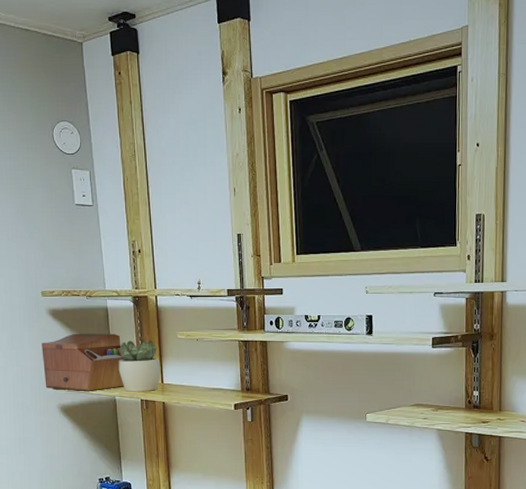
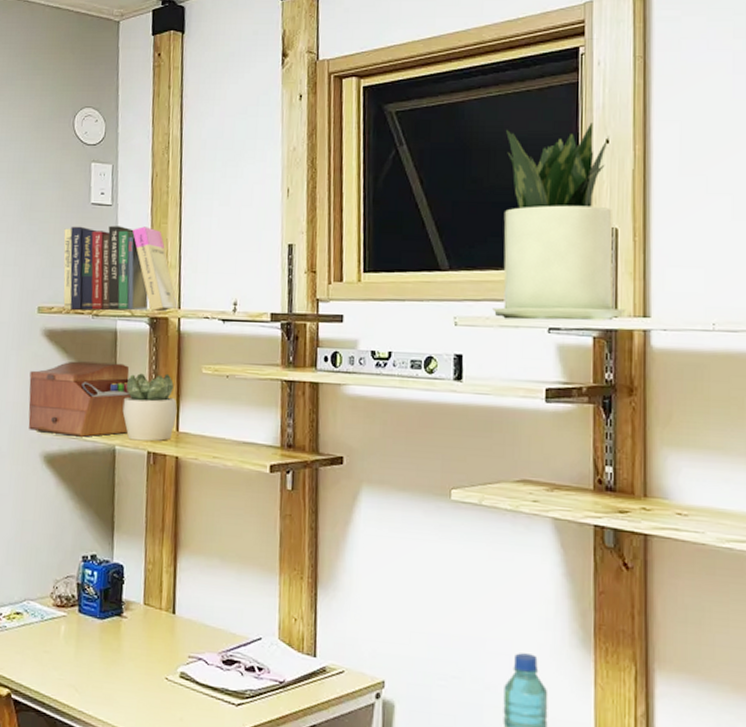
books: none [55,223,154,294] -> present [63,225,178,312]
planter: none [393,129,489,287] -> present [492,122,625,321]

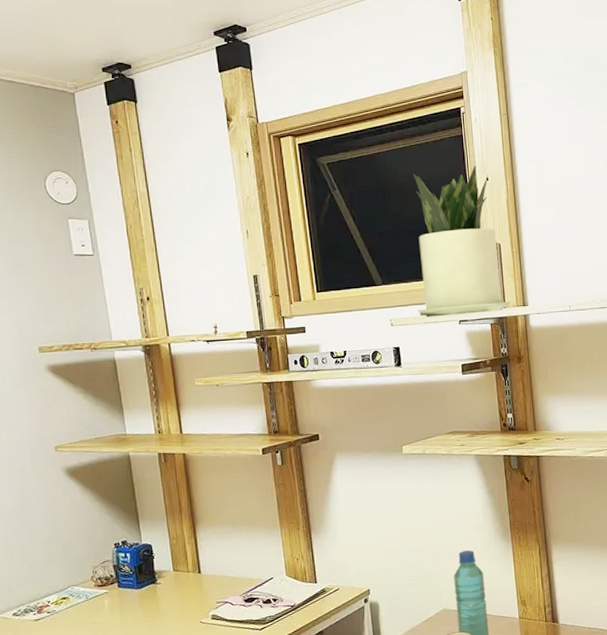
sewing box: present [28,361,132,437] -> none [41,386,138,451]
books: present [63,225,178,312] -> none [52,271,167,348]
succulent plant: present [122,373,178,442] -> none [130,389,179,446]

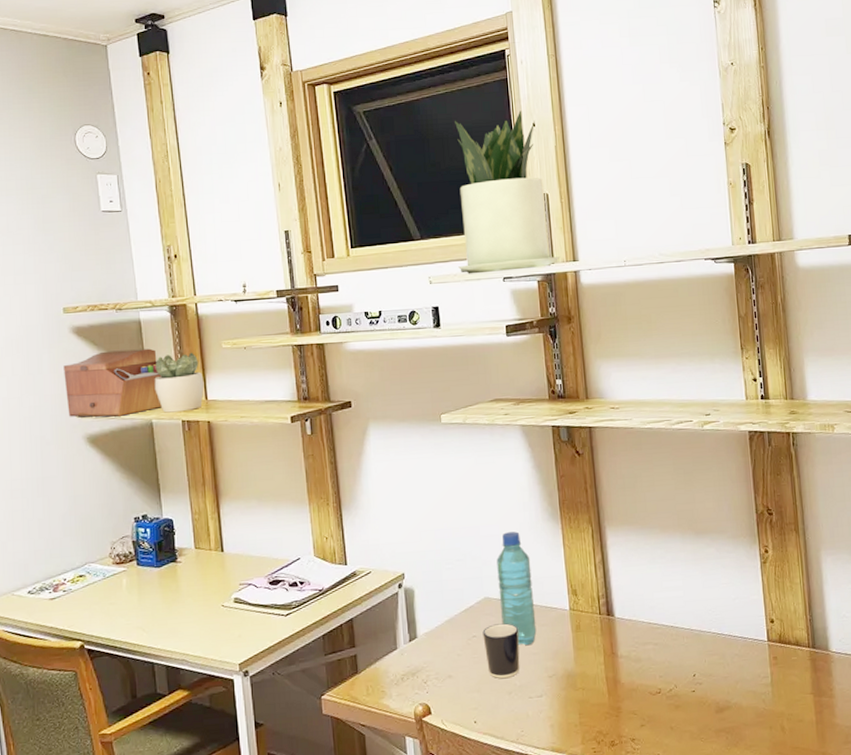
sewing box: none [41,386,138,451] -> present [63,348,162,418]
succulent plant: none [130,389,179,446] -> present [154,352,204,413]

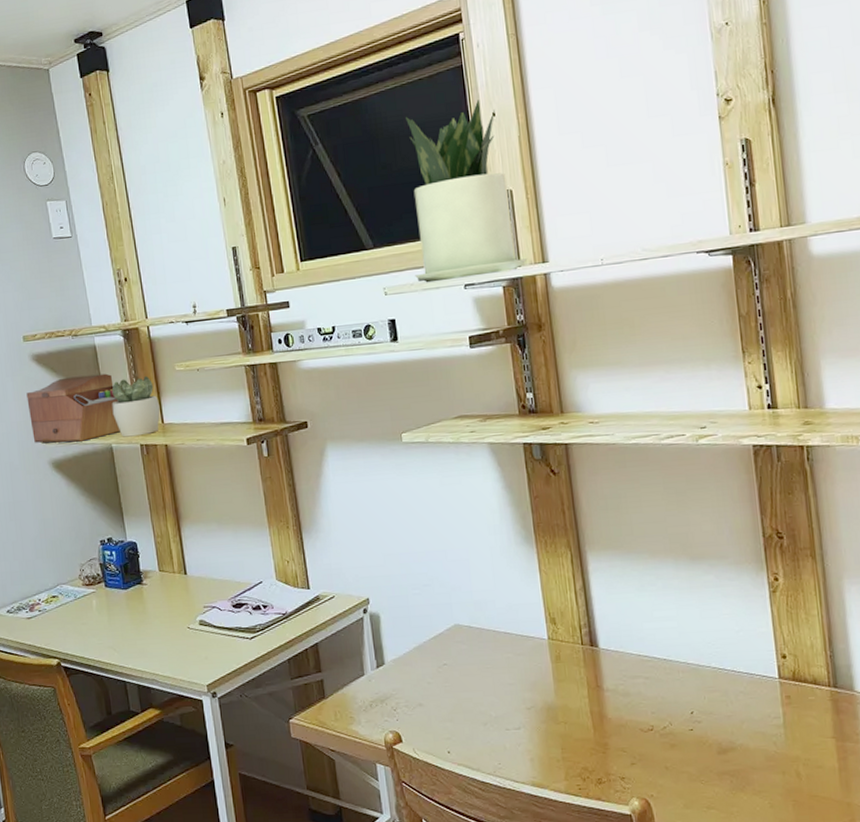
mug: present [482,623,520,679] -> none [453,651,495,709]
water bottle: present [496,531,537,646] -> none [466,556,512,676]

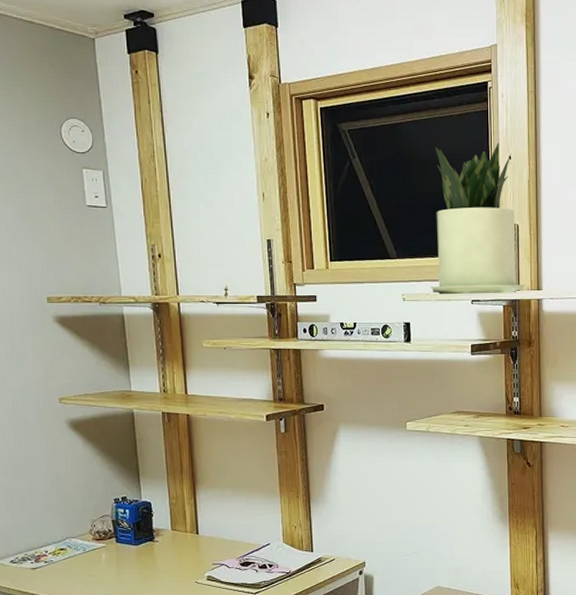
sewing box: present [26,373,120,443] -> none [47,342,143,404]
succulent plant: present [111,375,160,437] -> none [136,348,185,404]

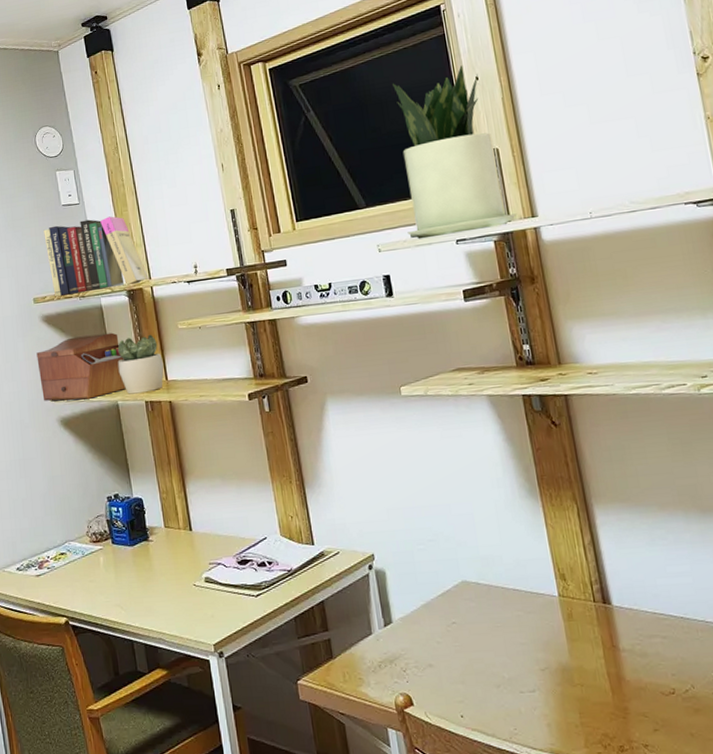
sewing box: none [47,342,143,404] -> present [36,332,126,401]
books: none [64,225,176,300] -> present [43,216,149,298]
succulent plant: none [136,348,185,404] -> present [117,334,164,394]

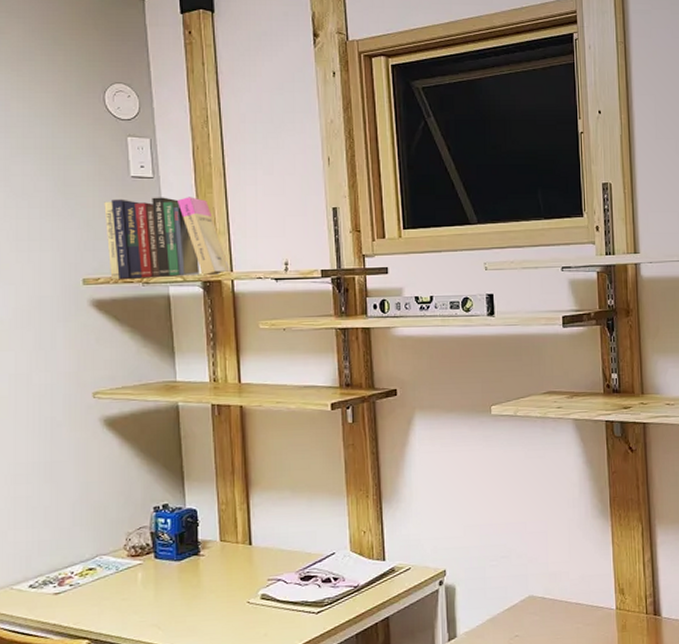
sewing box: present [36,332,126,401] -> none [80,326,191,398]
succulent plant: present [117,334,164,394] -> none [182,331,238,396]
planter: present [393,65,516,239] -> none [516,97,620,262]

